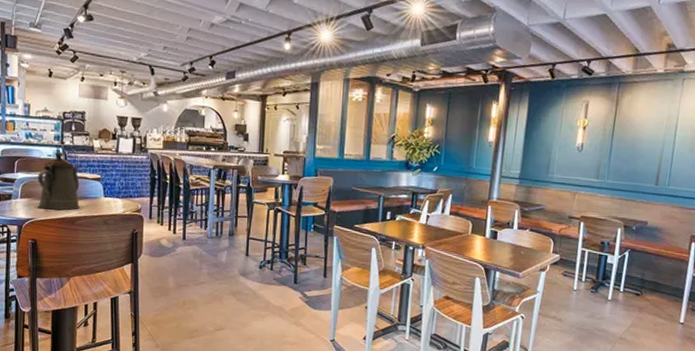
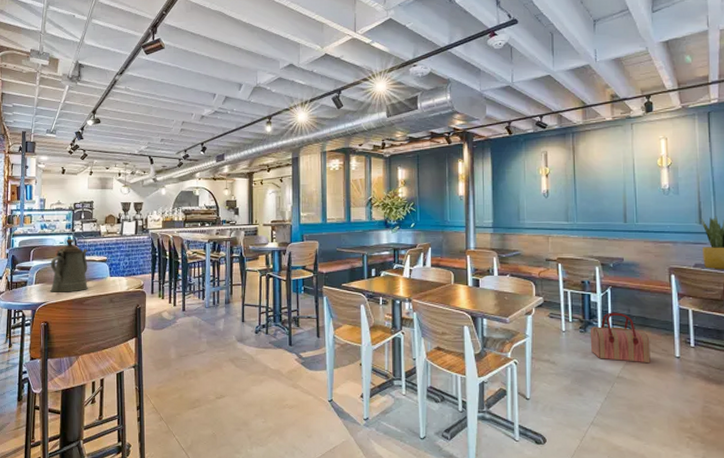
handbag: none [599,275,658,327] -> present [590,312,651,364]

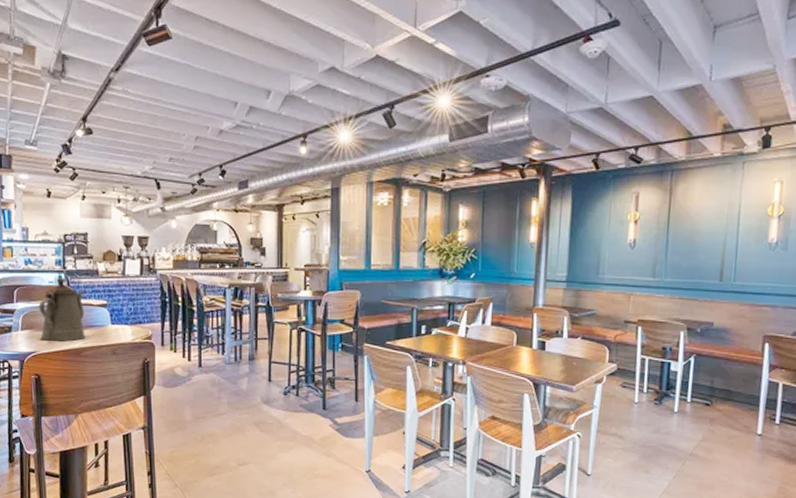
handbag: present [590,312,651,364] -> none [664,383,731,441]

